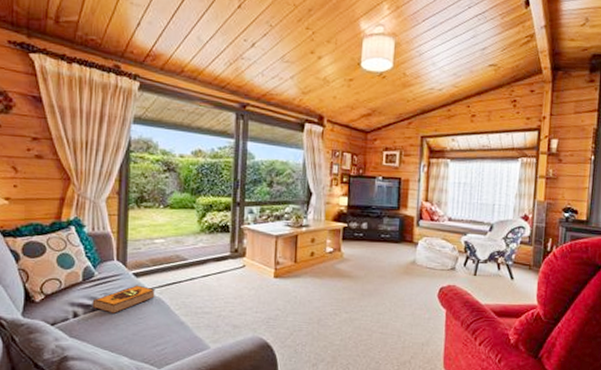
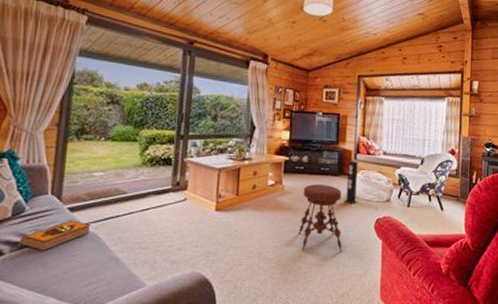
stool: none [359,251,404,321] -> present [299,184,343,252]
speaker: none [406,227,442,278] -> present [345,161,378,210]

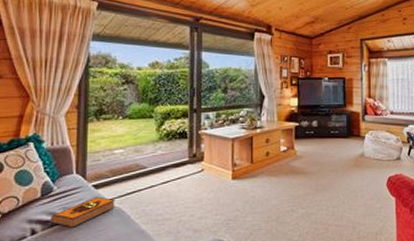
stool: present [299,184,343,252] -> none [314,147,358,212]
speaker: present [345,161,378,210] -> none [356,122,389,168]

